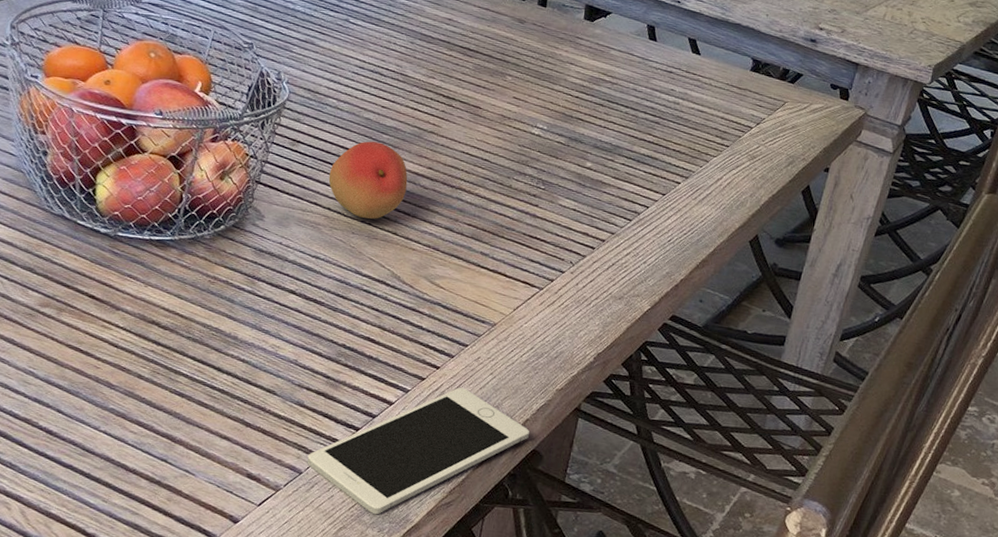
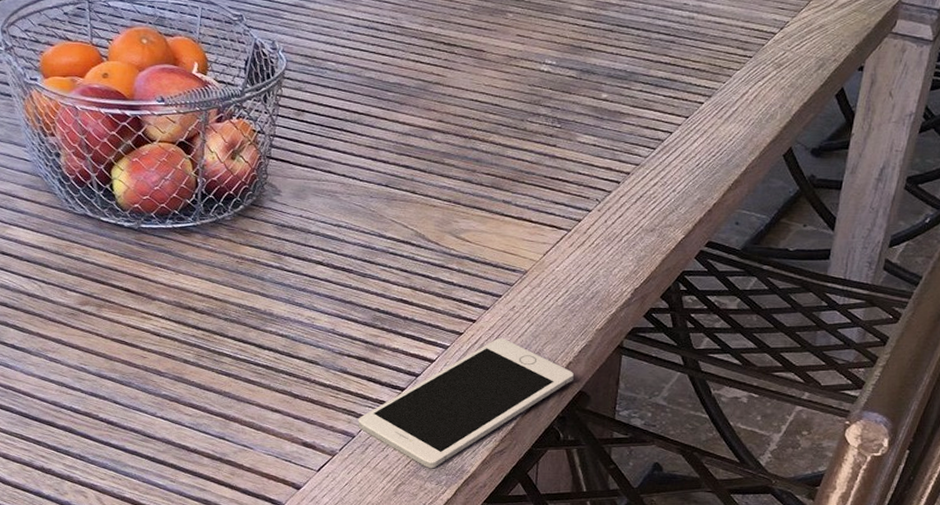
fruit: present [328,141,408,219] -> none [339,101,419,180]

